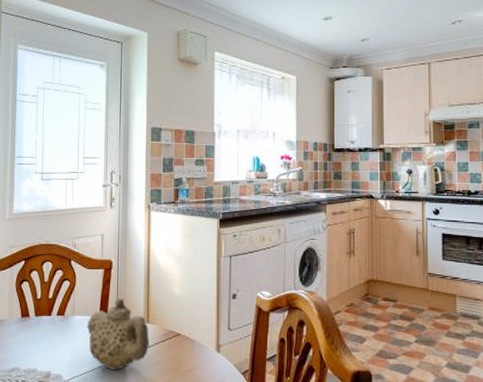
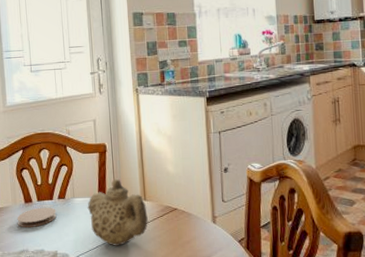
coaster: none [11,323,54,344] -> present [17,207,57,227]

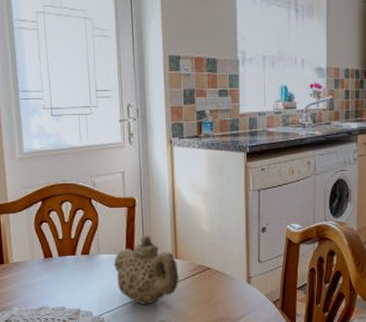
coaster: present [17,207,57,227] -> none [35,263,80,283]

